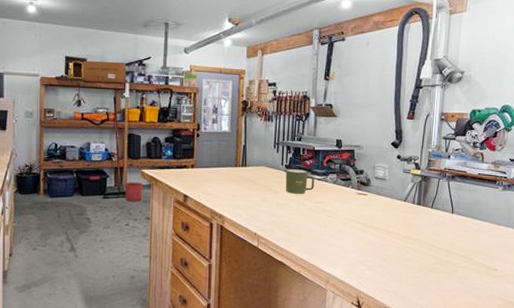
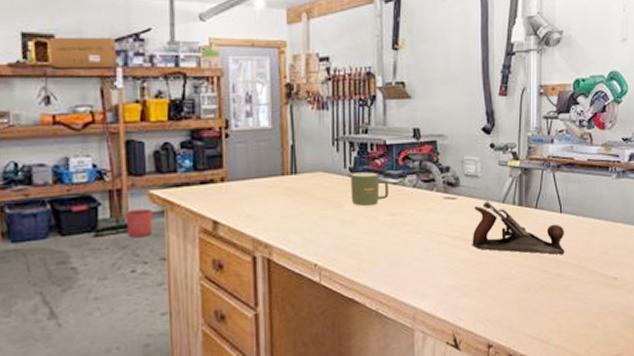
hand plane: none [377,199,455,246] -> present [472,201,565,255]

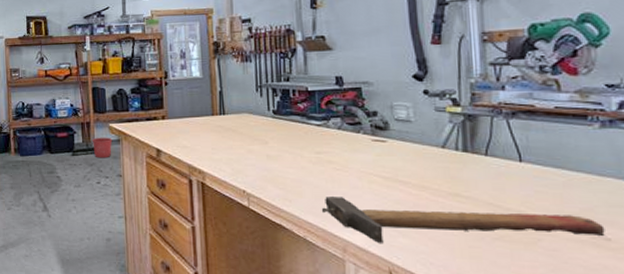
box: present [49,36,118,71] -> none [43,15,87,40]
mug: present [350,172,388,207] -> none [274,114,312,145]
hammer: none [394,259,614,307] -> present [321,195,605,243]
hand plane: present [472,201,565,255] -> none [407,145,530,205]

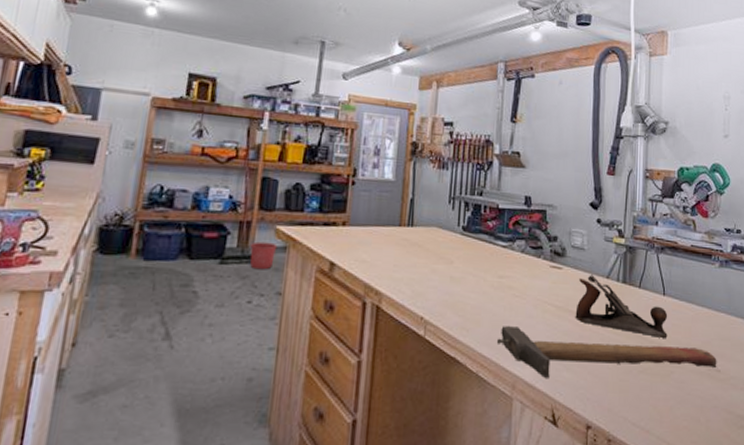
hand plane: none [407,145,530,205] -> present [575,275,668,338]

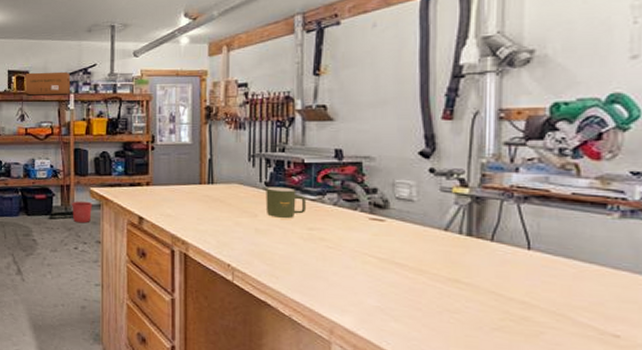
box: none [208,79,268,114] -> present [25,71,71,97]
mug: none [461,231,498,267] -> present [265,187,306,219]
hammer: present [496,325,717,378] -> none [309,274,615,334]
hand plane: present [575,275,668,338] -> none [403,227,535,296]

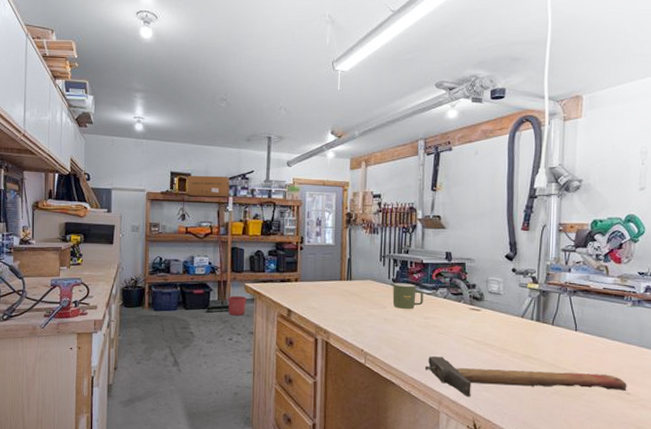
hammer: none [309,274,615,334] -> present [424,355,627,397]

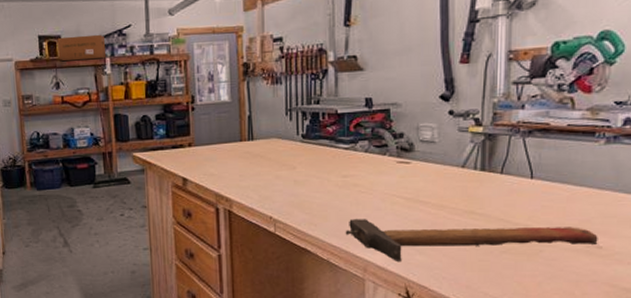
bucket: present [227,295,247,316] -> none [114,167,137,190]
mug: present [392,283,423,310] -> none [303,138,340,169]

